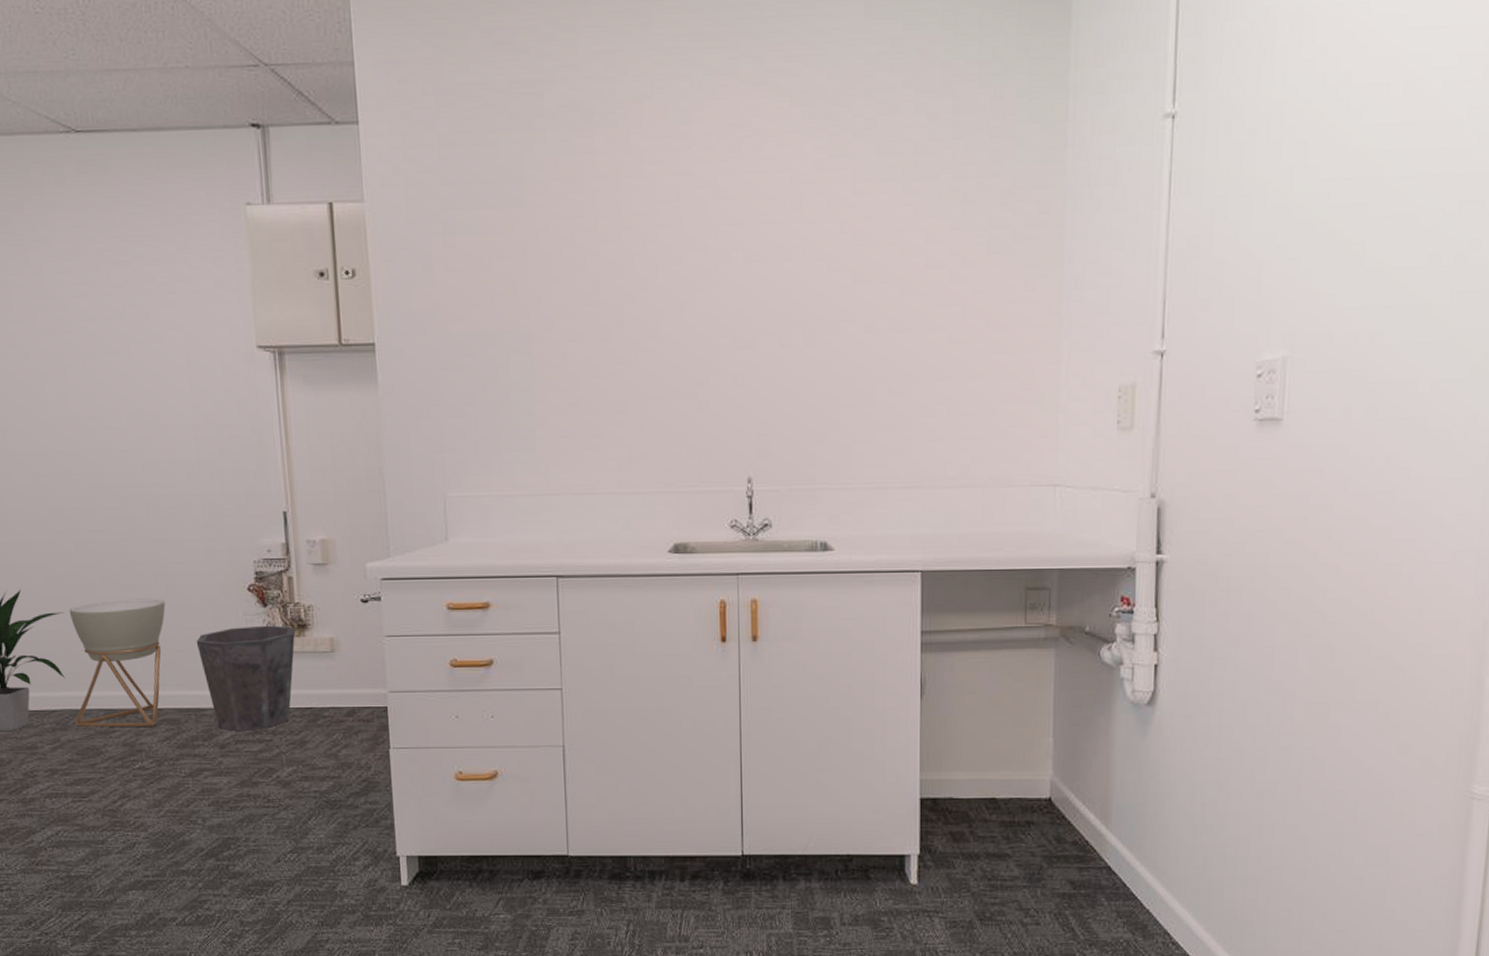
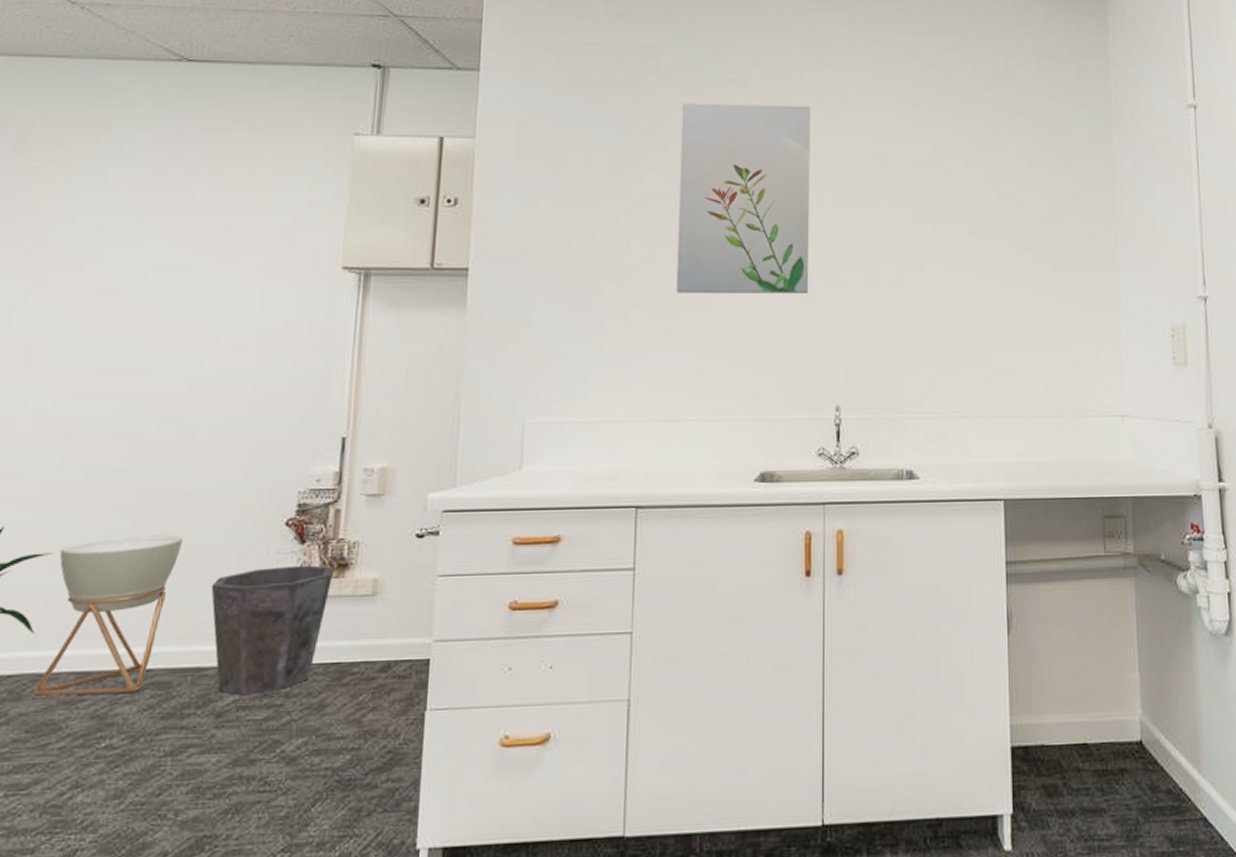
wall art: none [573,143,717,363] -> present [676,103,810,294]

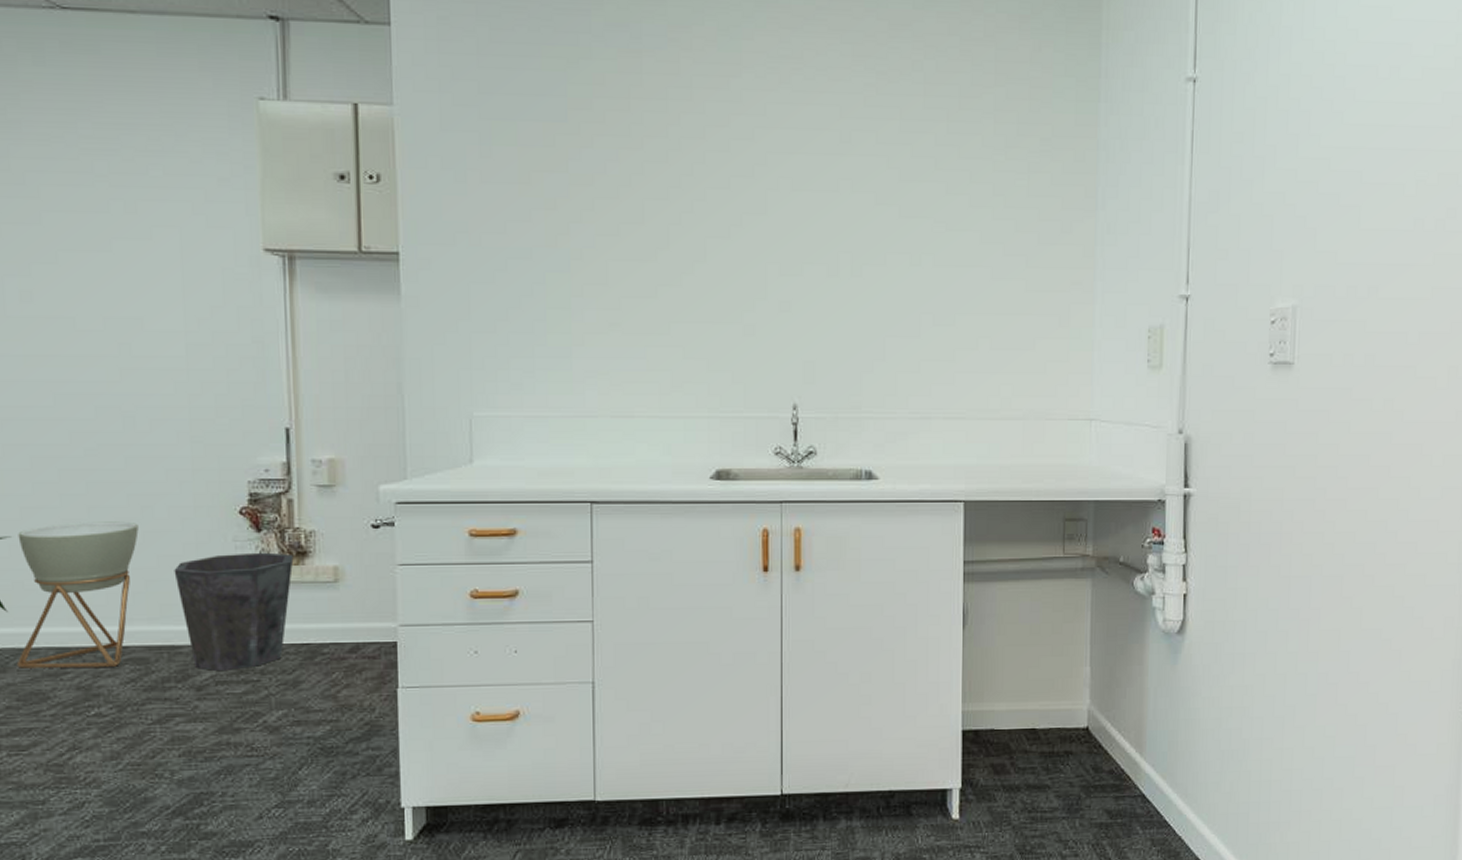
wall art: present [676,103,810,294] -> none [620,67,764,287]

